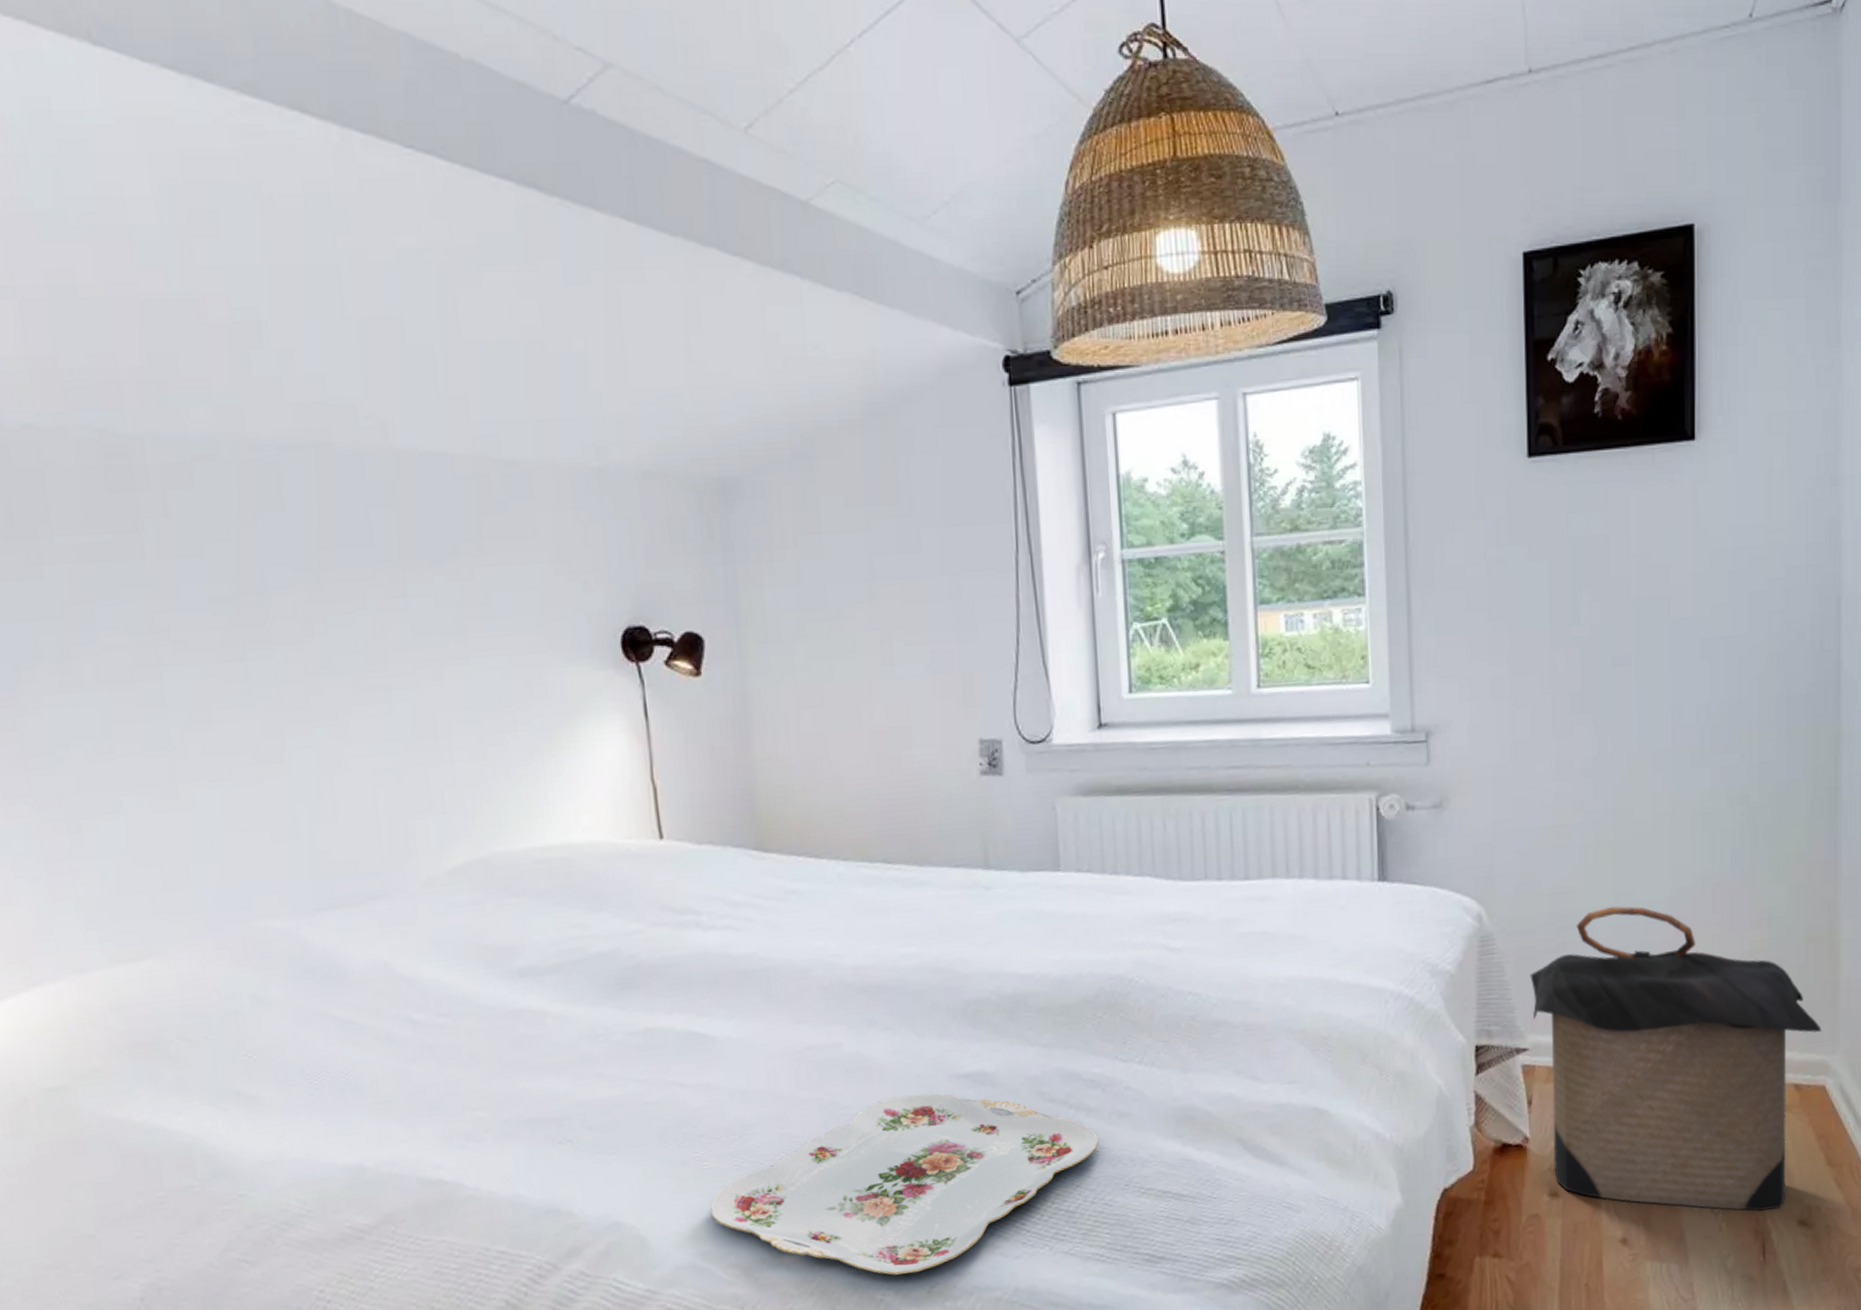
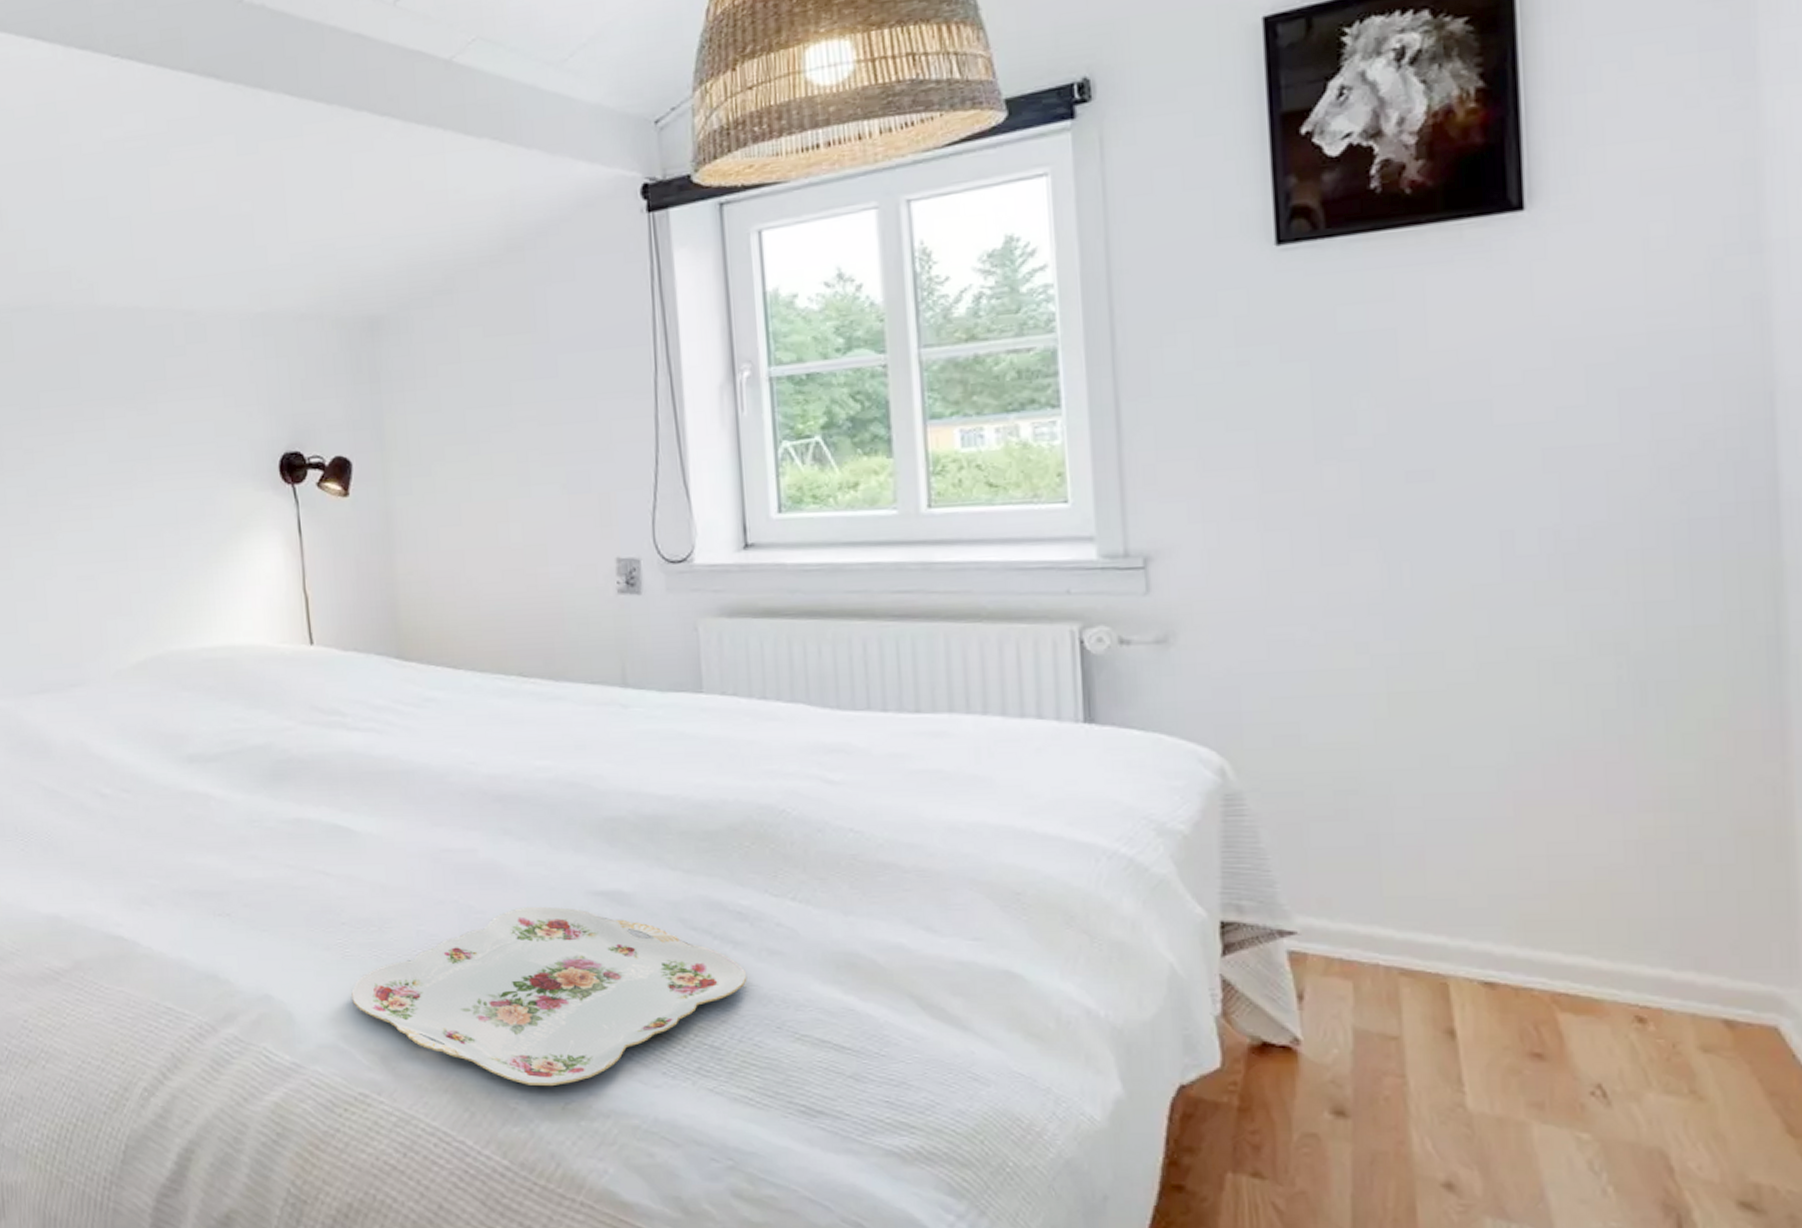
laundry hamper: present [1530,906,1821,1211] -> none [1296,770,1768,1181]

